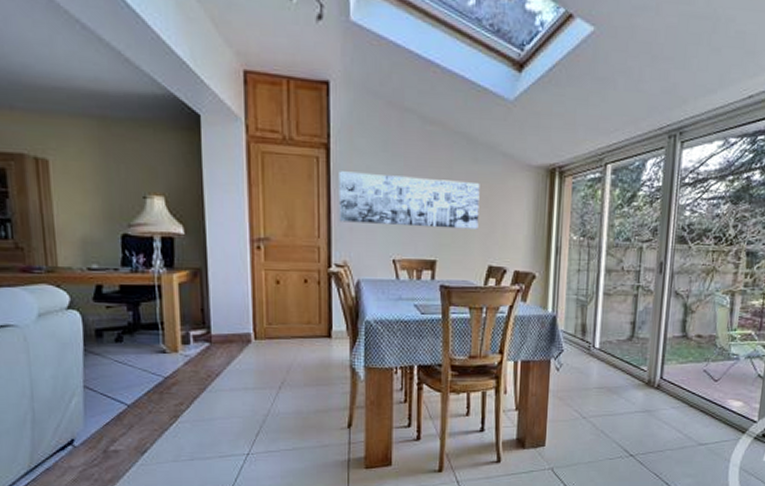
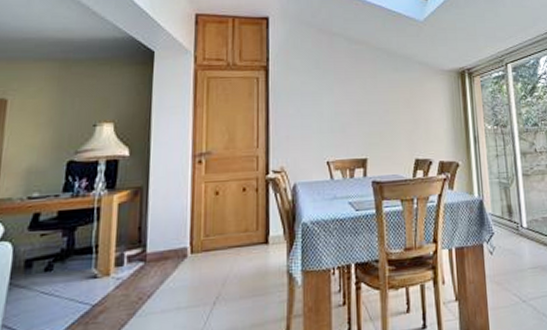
wall art: present [339,171,480,230] -> none [276,87,403,132]

